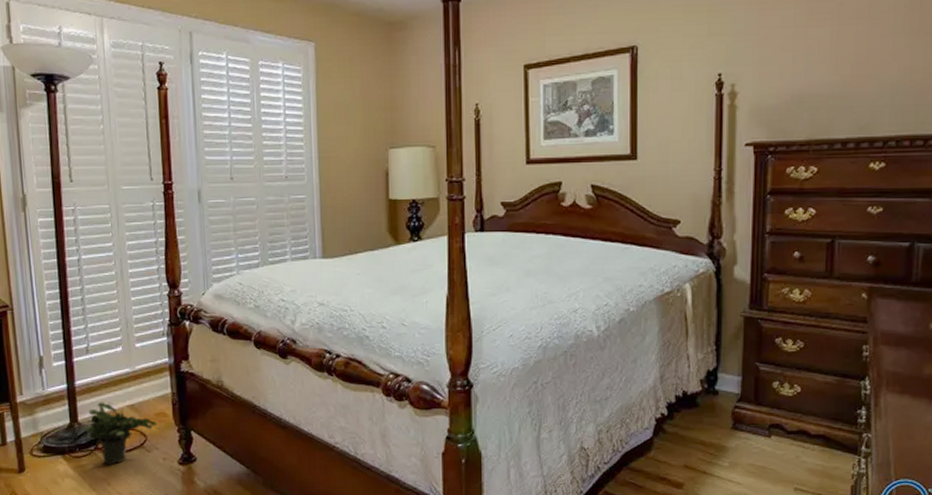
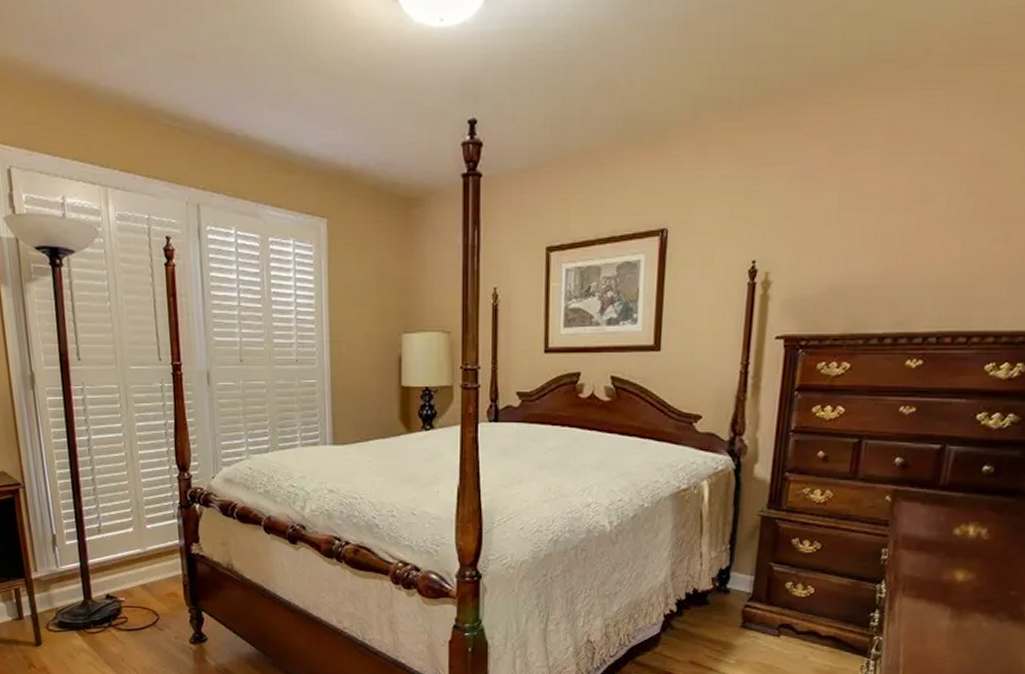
potted plant: present [83,402,156,465] -> none [97,581,168,642]

